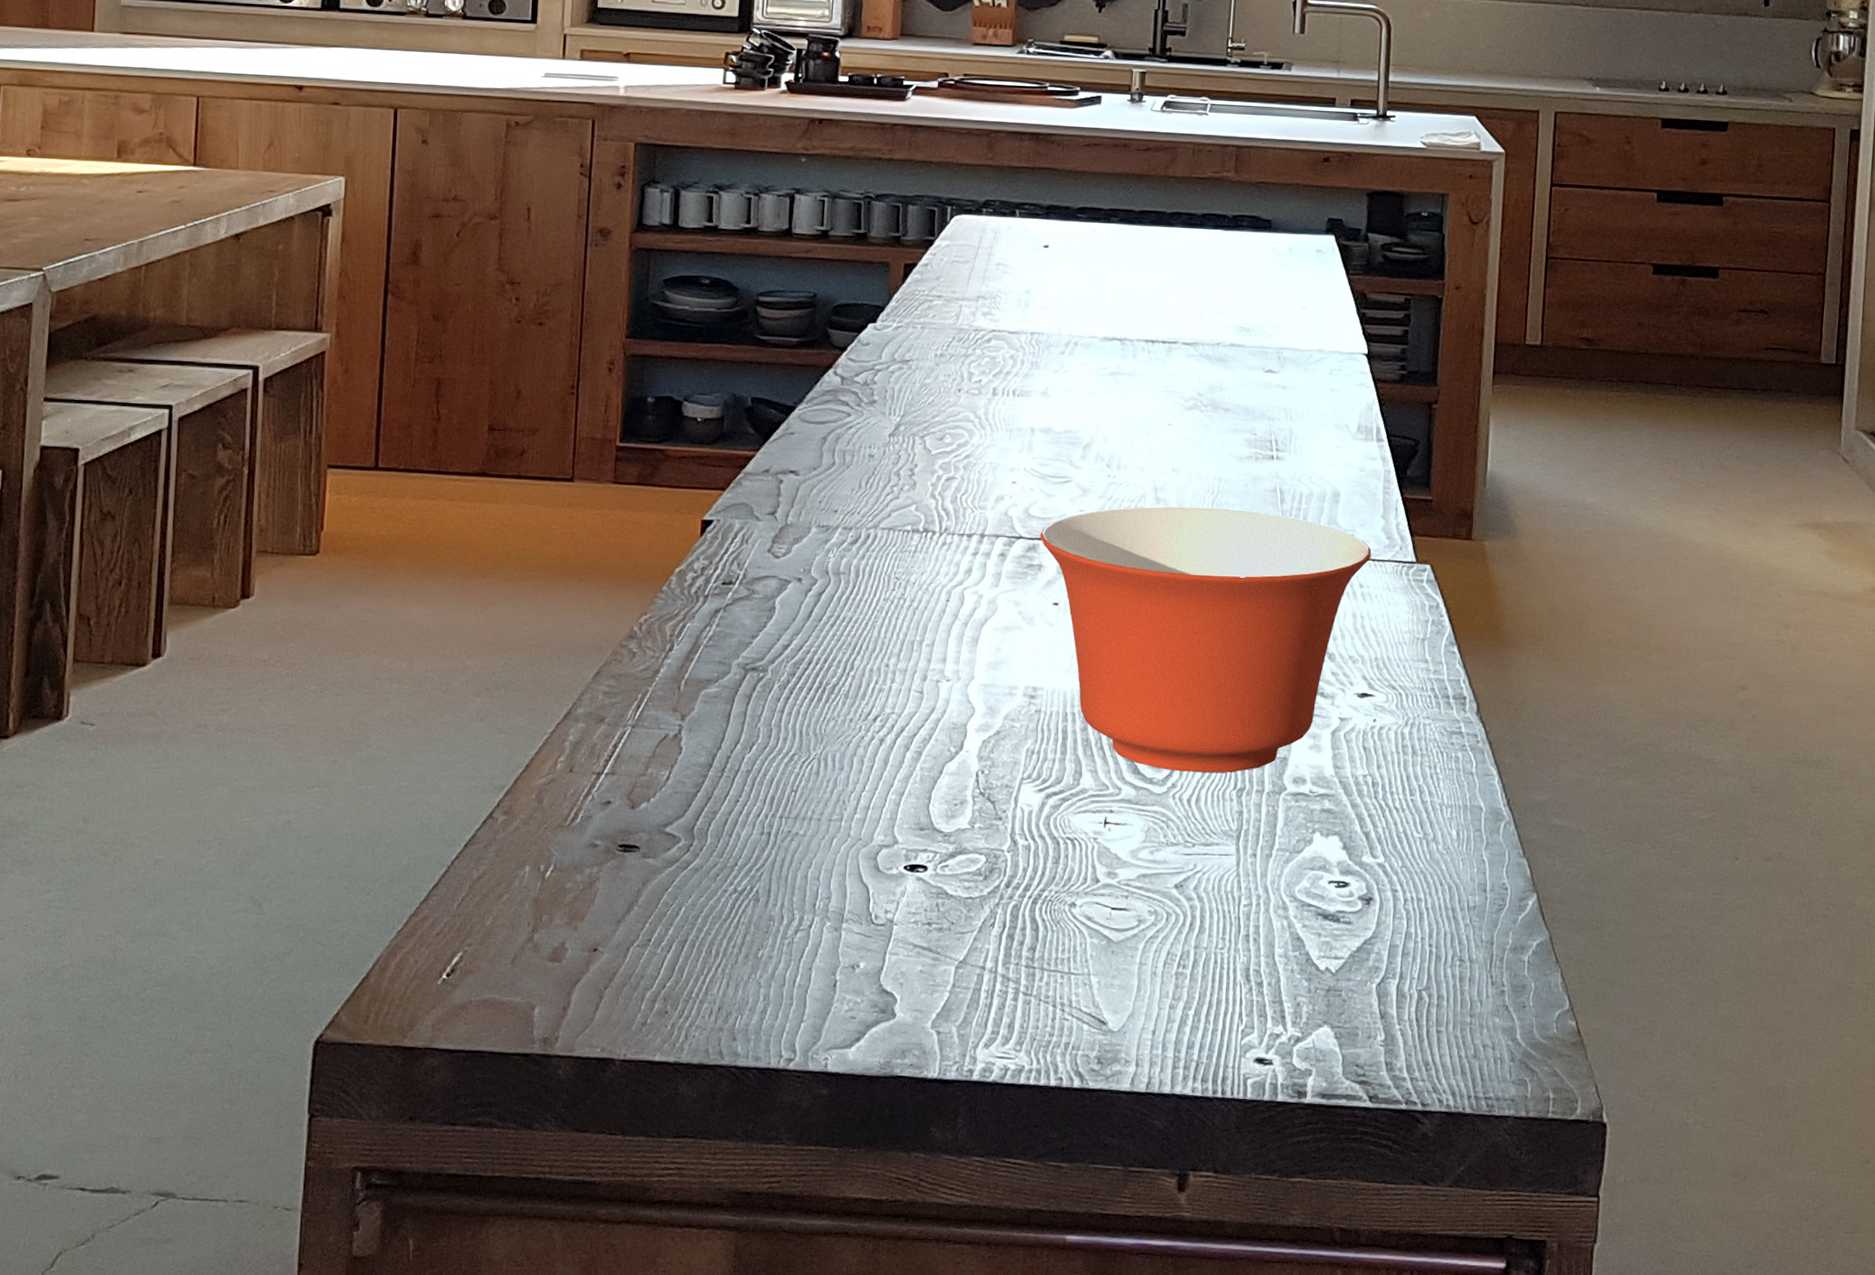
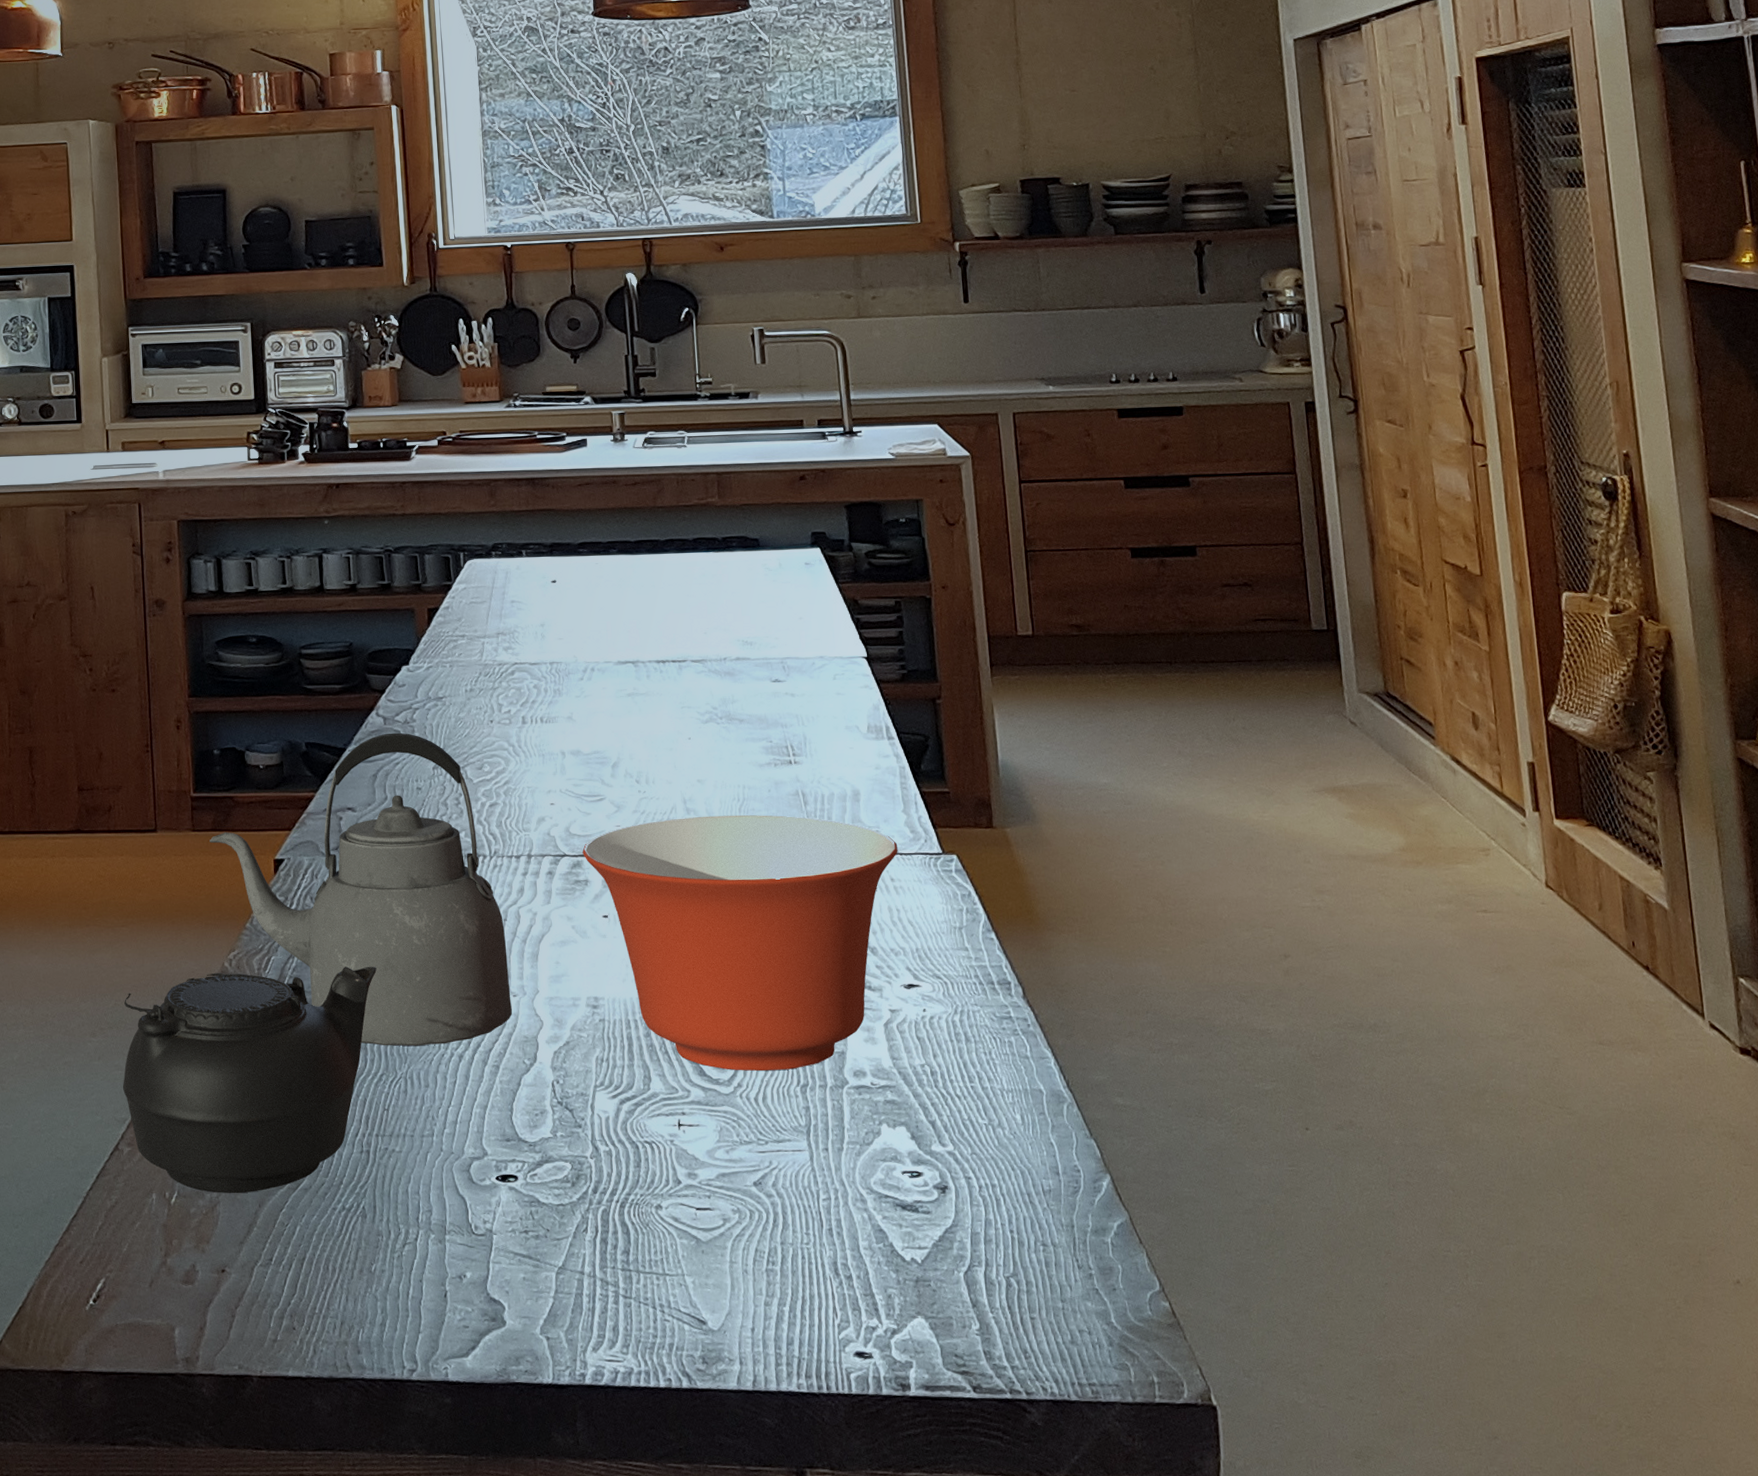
teapot: none [504,636,802,870] -> present [122,966,377,1193]
kettle: none [632,394,946,727] -> present [209,732,512,1047]

